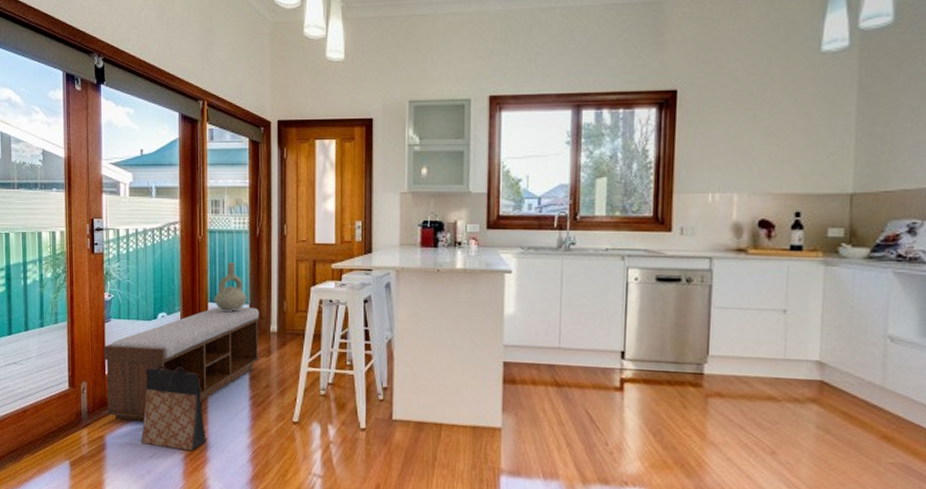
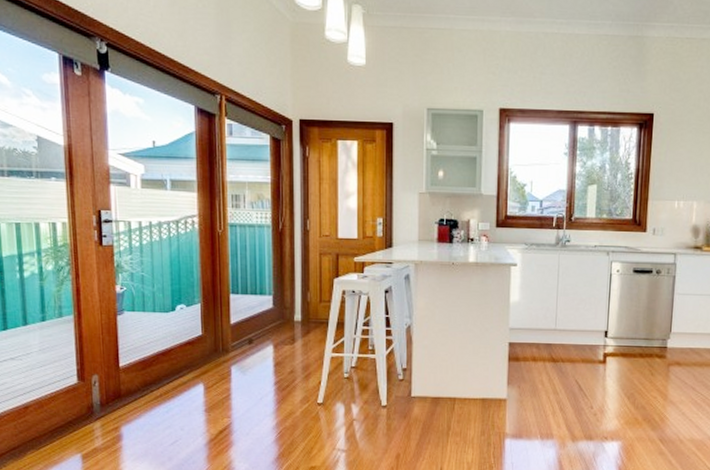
bench: present [104,306,260,423] -> none [116,298,284,412]
bag: present [140,366,206,452] -> none [160,356,231,436]
decorative vase: present [214,262,247,312] -> none [236,255,270,303]

